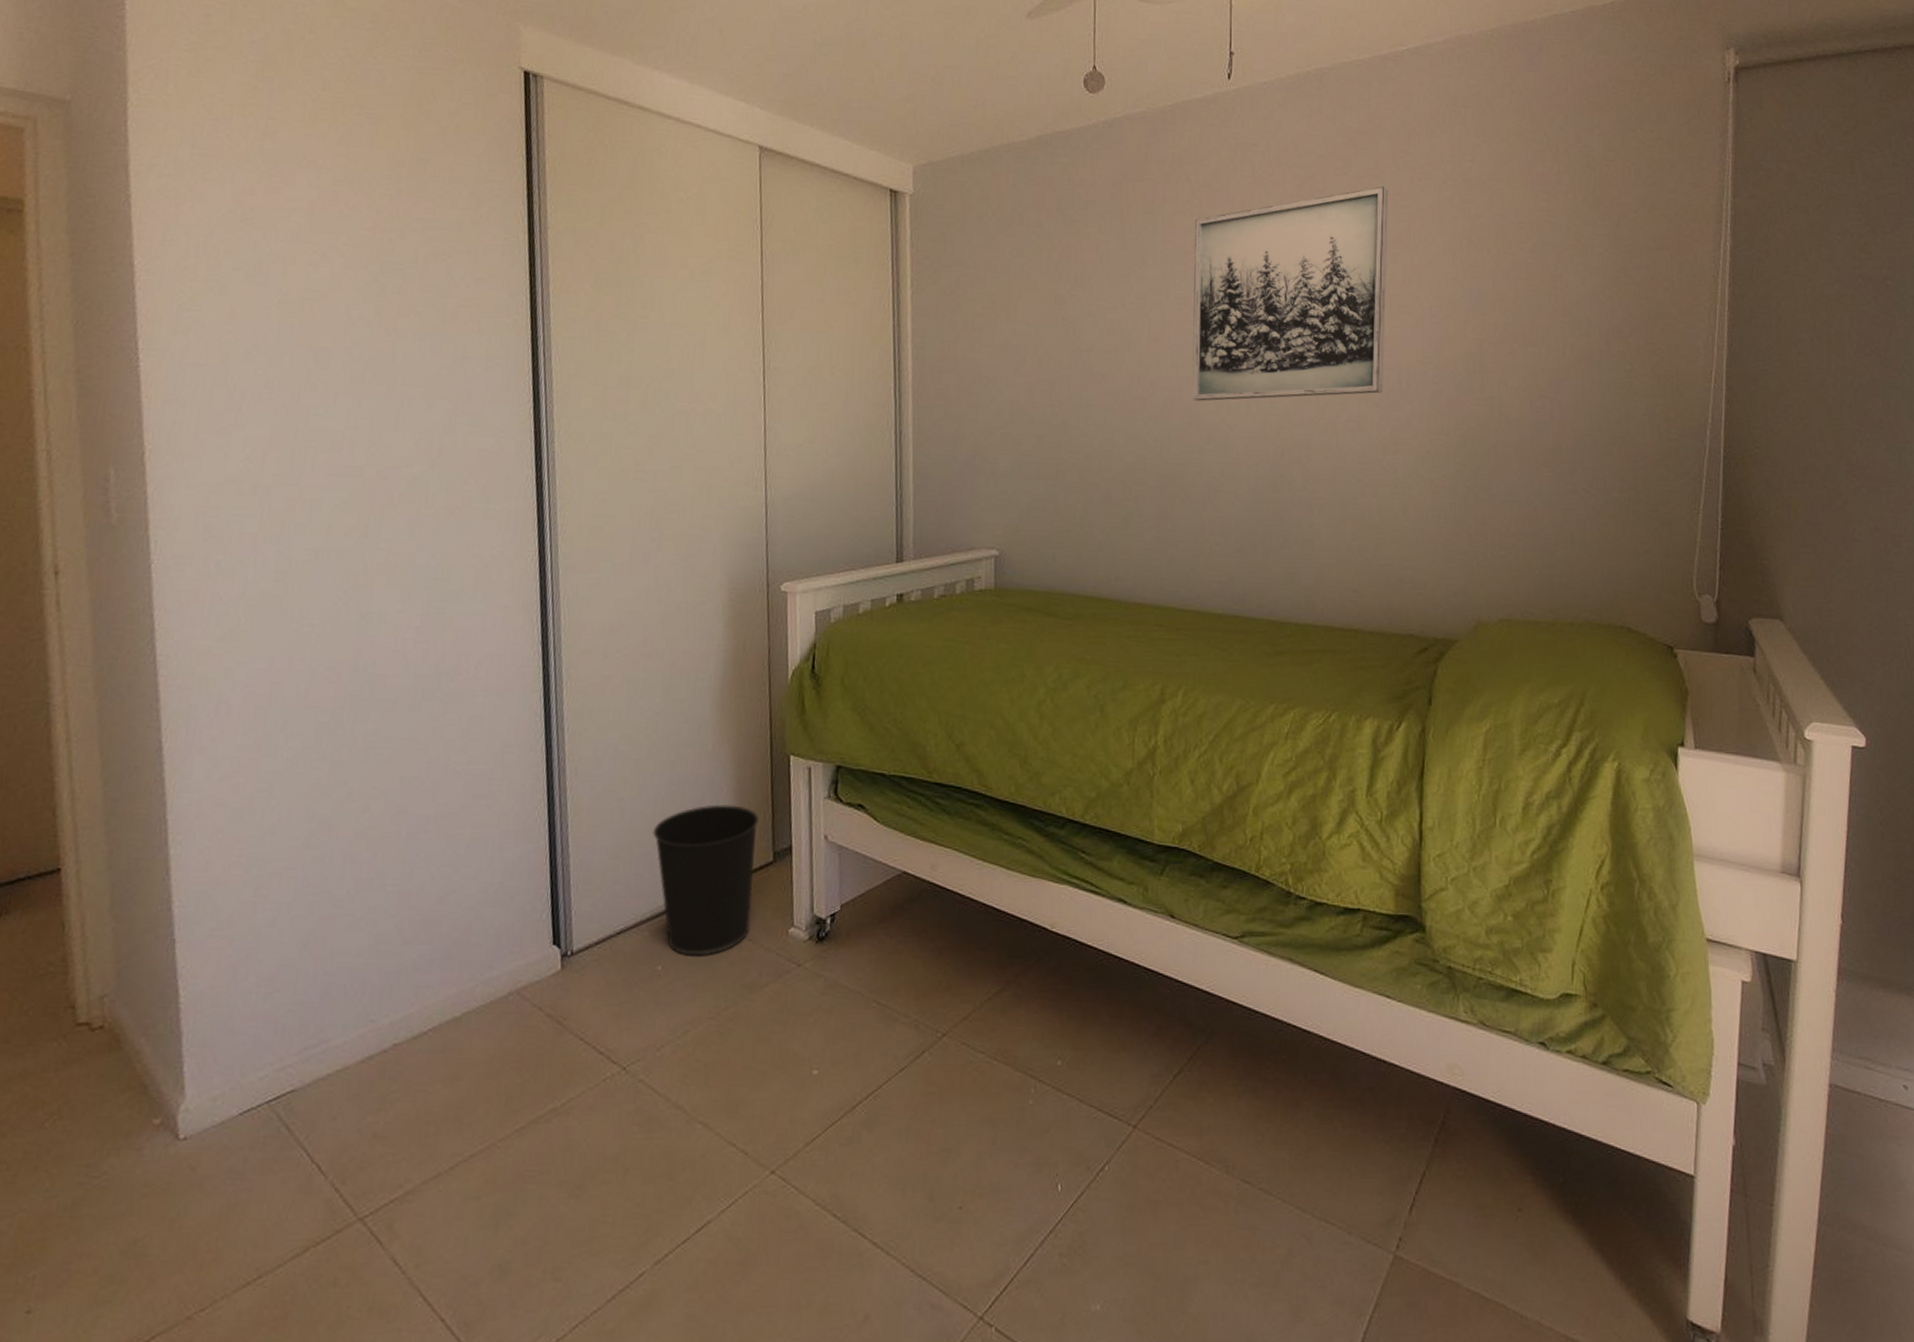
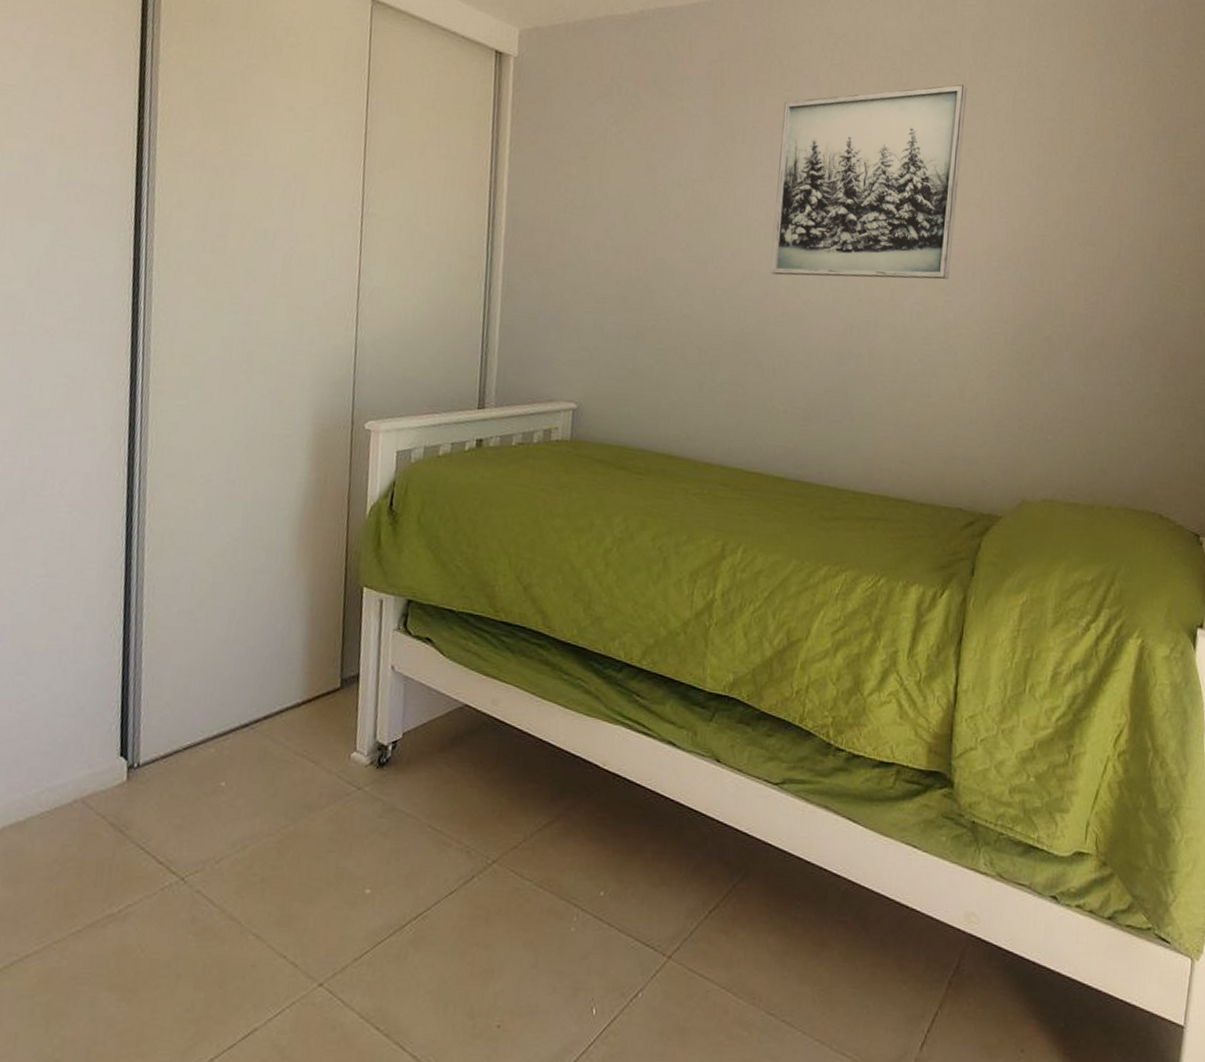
wastebasket: present [653,804,759,956] -> none [225,630,329,775]

